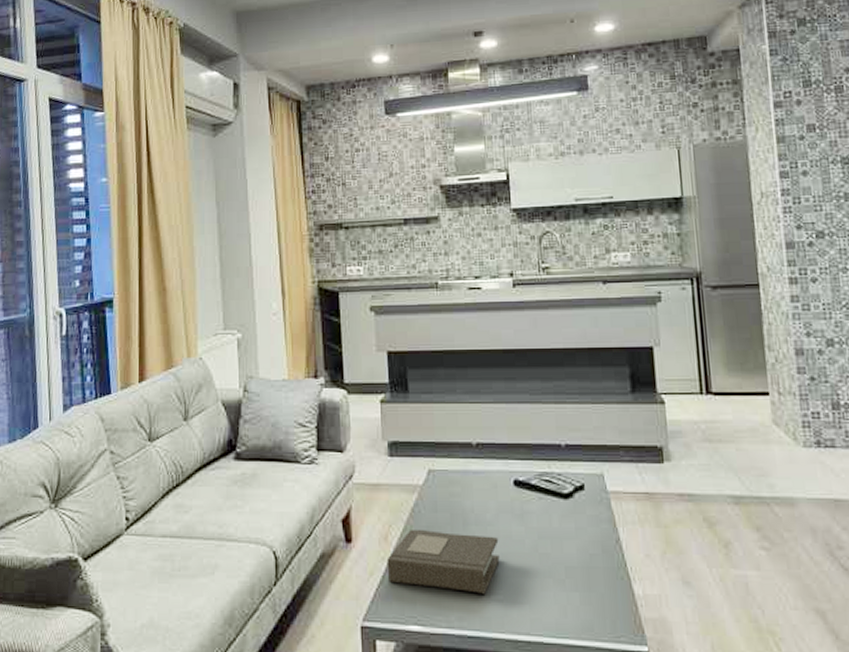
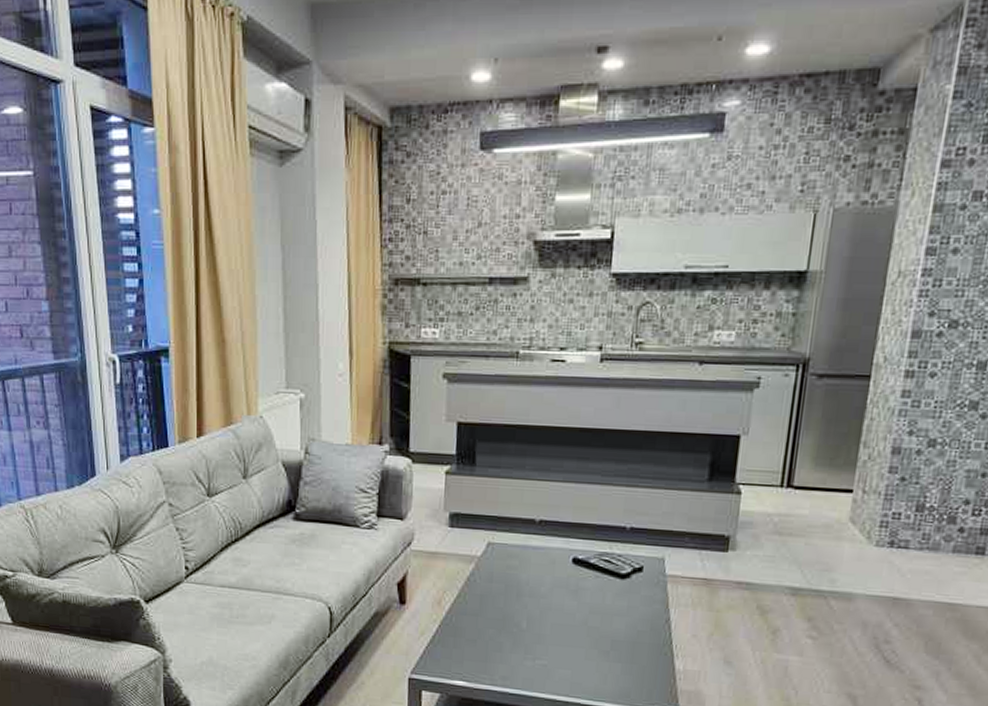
book: present [386,529,500,595] -> none [437,596,550,660]

